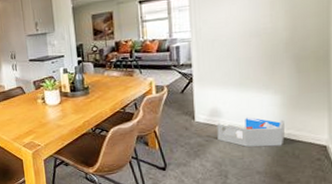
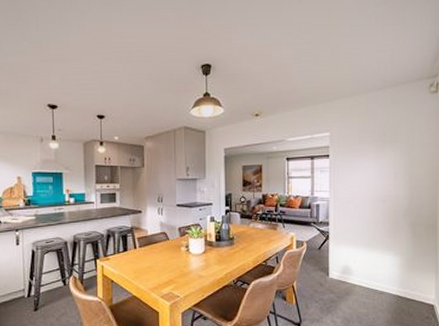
storage bin: present [217,117,285,147] -> none [347,276,402,305]

